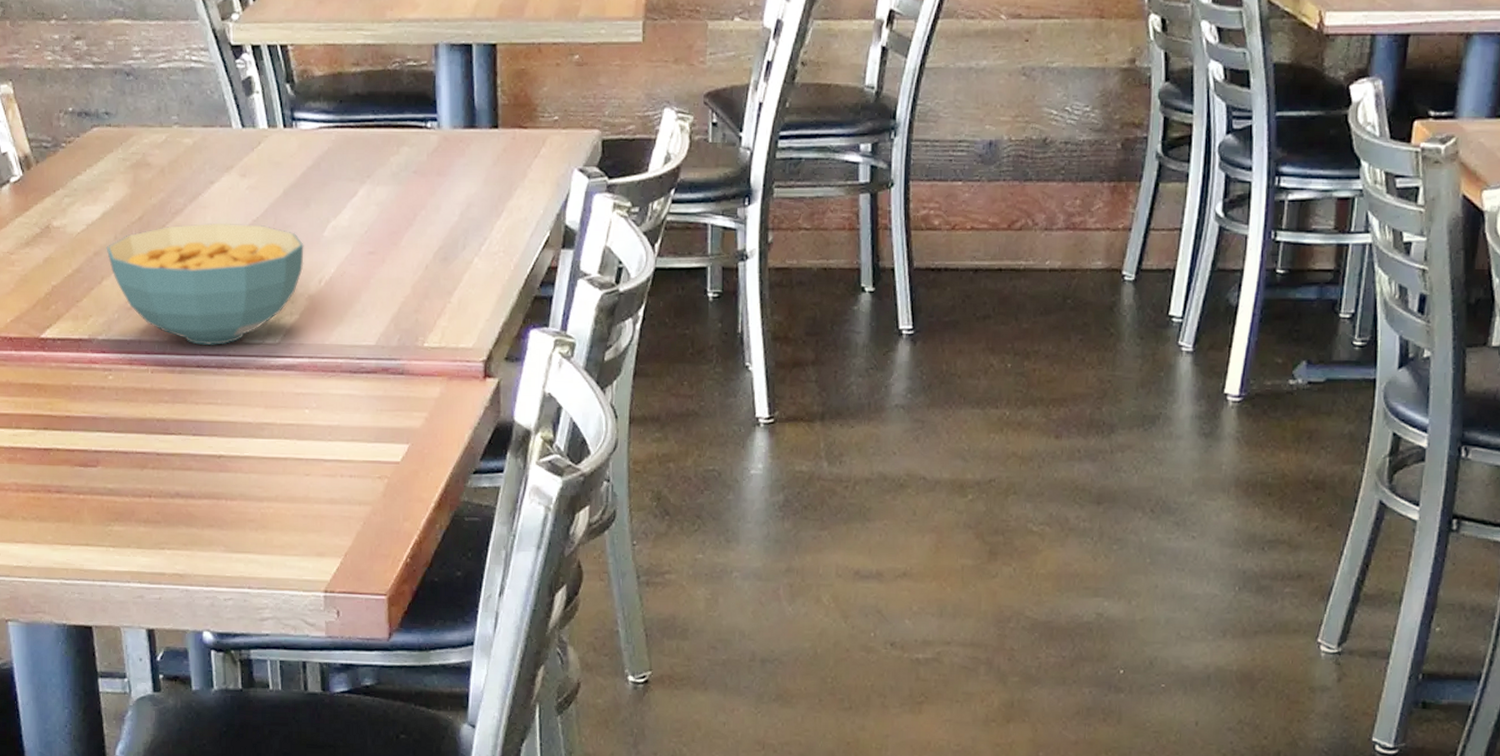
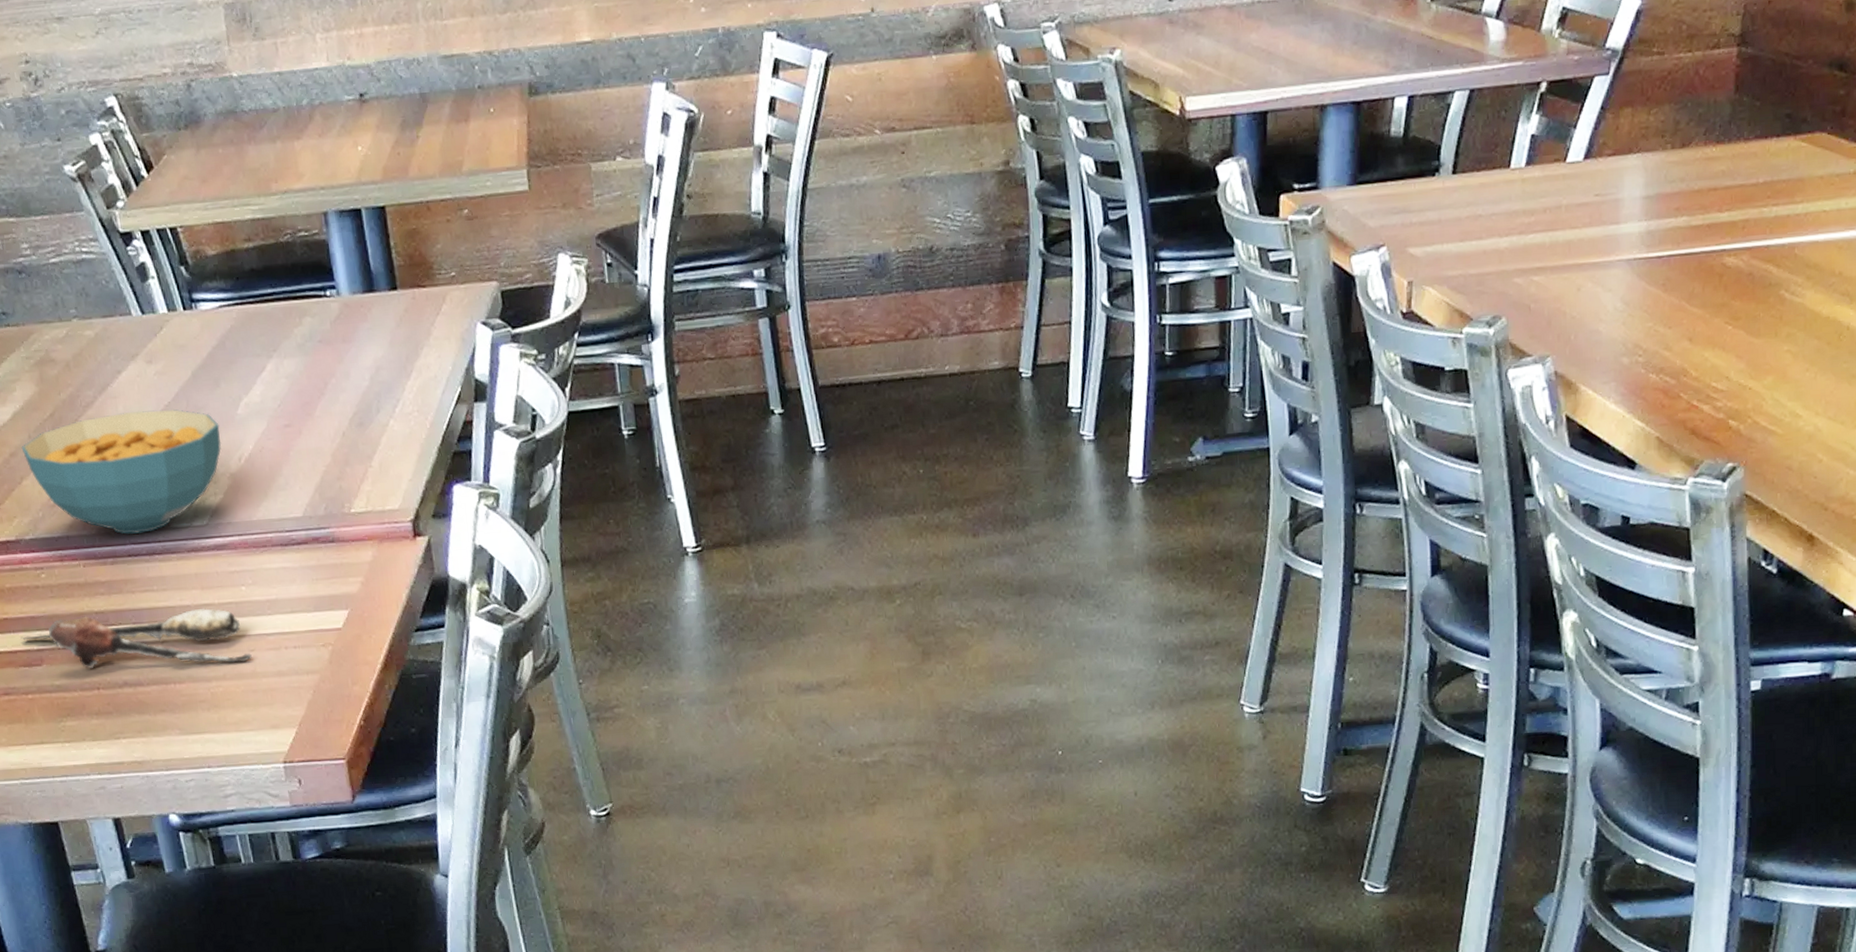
spoon: none [80,422,306,486] -> present [21,608,252,668]

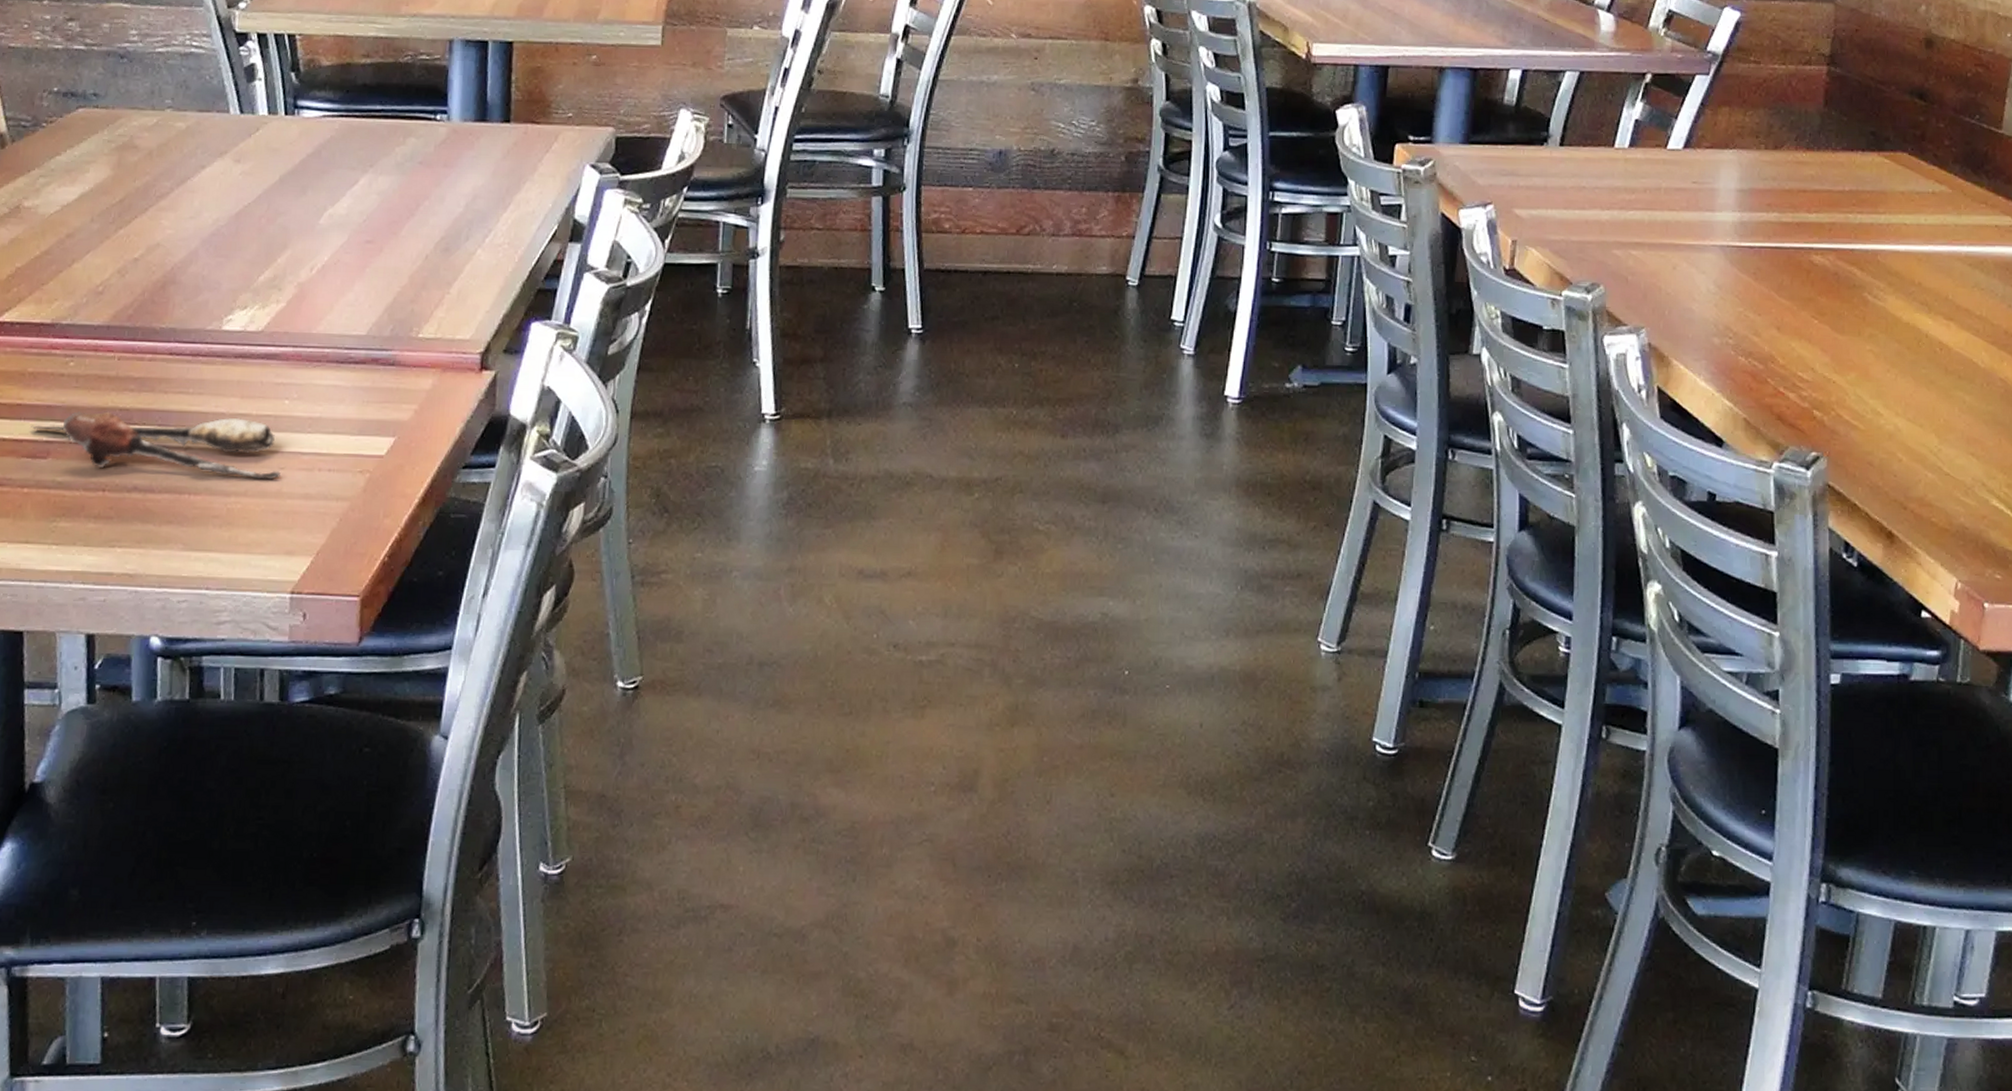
cereal bowl: present [21,409,222,534] -> none [80,207,297,332]

